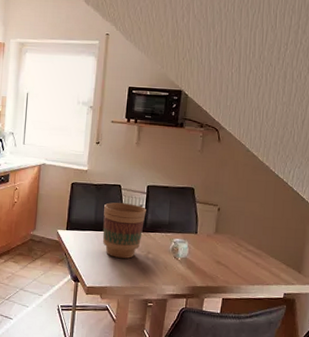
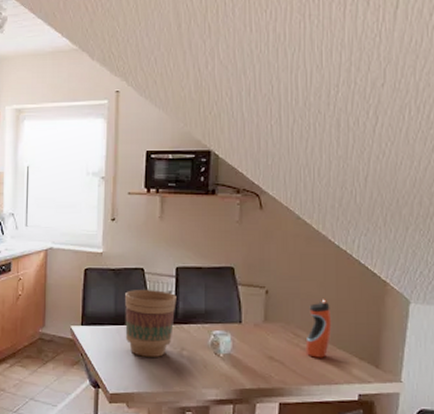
water bottle: none [246,217,268,264] -> present [305,299,332,358]

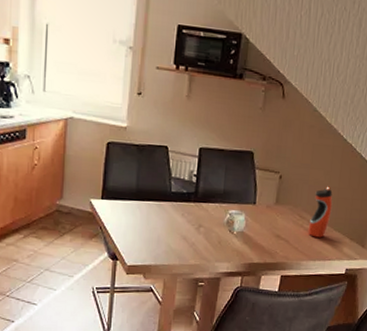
flower pot: present [125,290,177,357] -> none [145,167,198,233]

